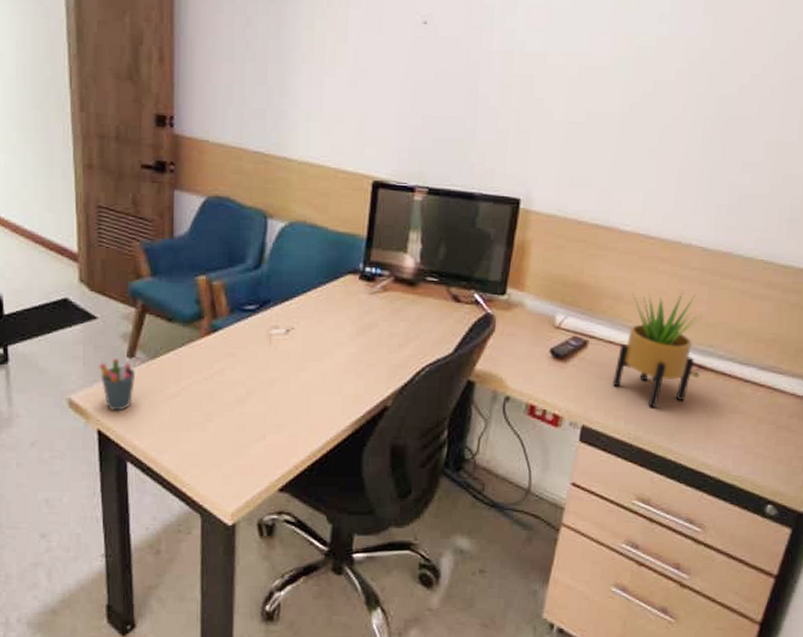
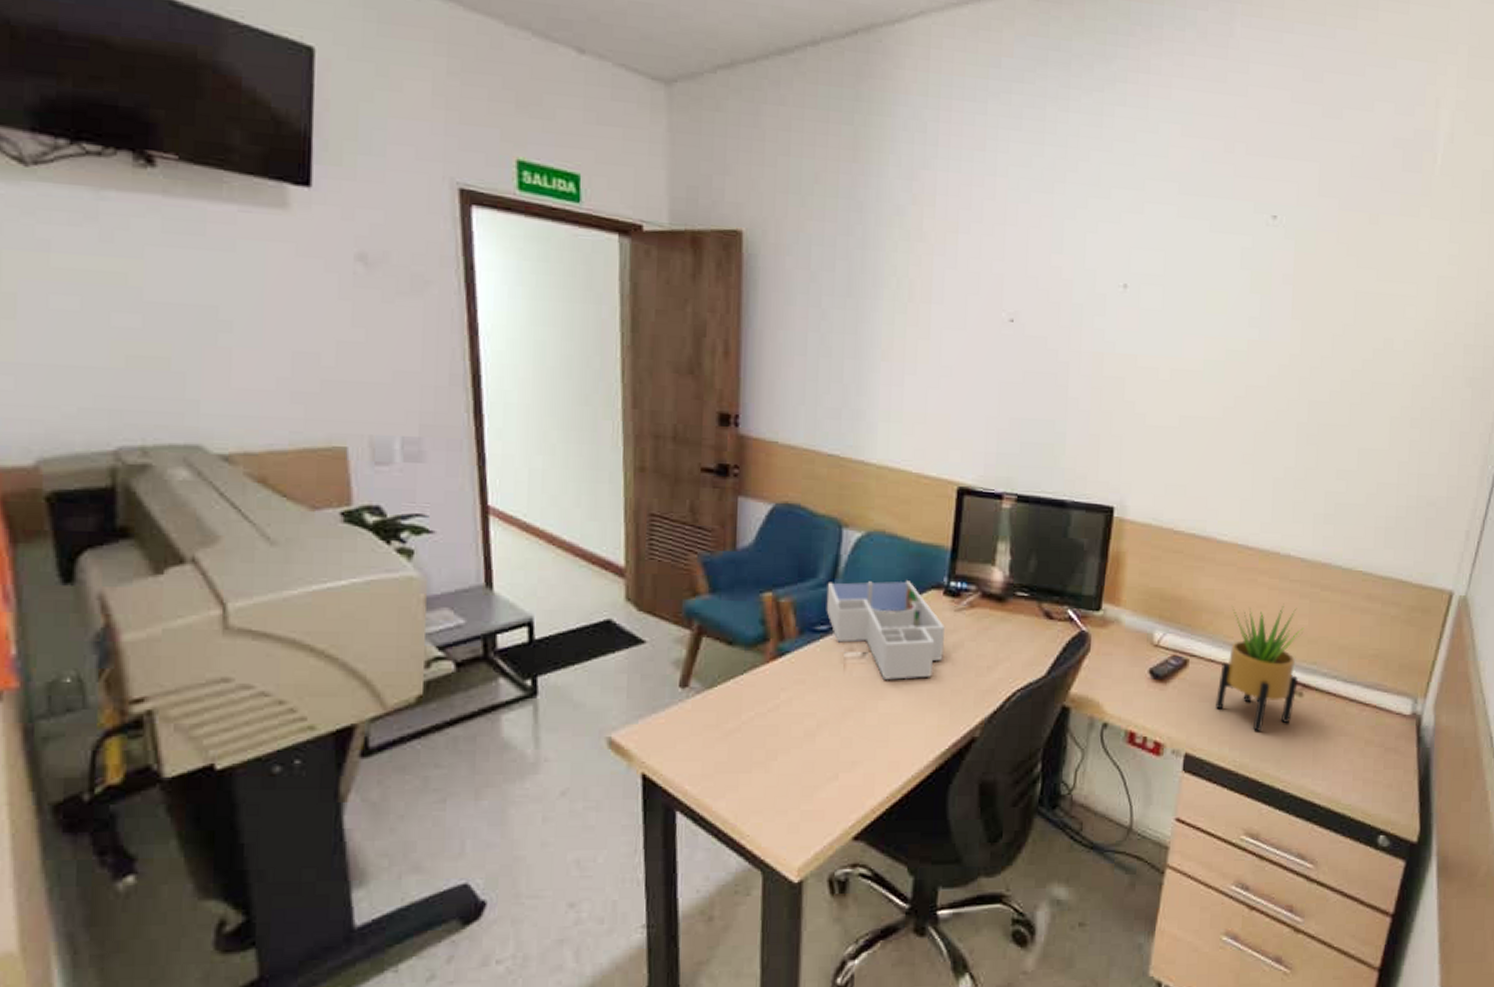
pen holder: present [99,358,136,411] -> none [646,688,689,751]
desk organizer: none [253,266,361,354] -> present [826,581,946,680]

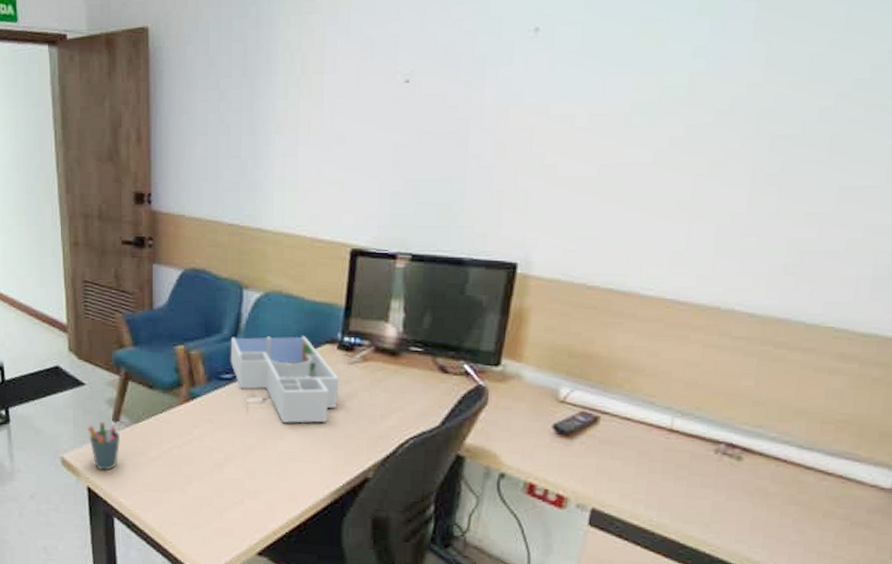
pen holder: none [646,688,689,751] -> present [88,421,121,471]
potted plant: present [1216,603,1304,732] -> none [630,362,748,494]

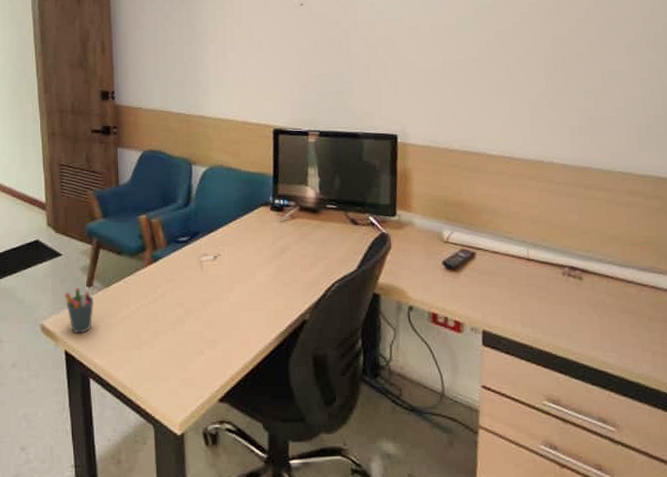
desk organizer: present [230,336,340,424] -> none [184,201,275,276]

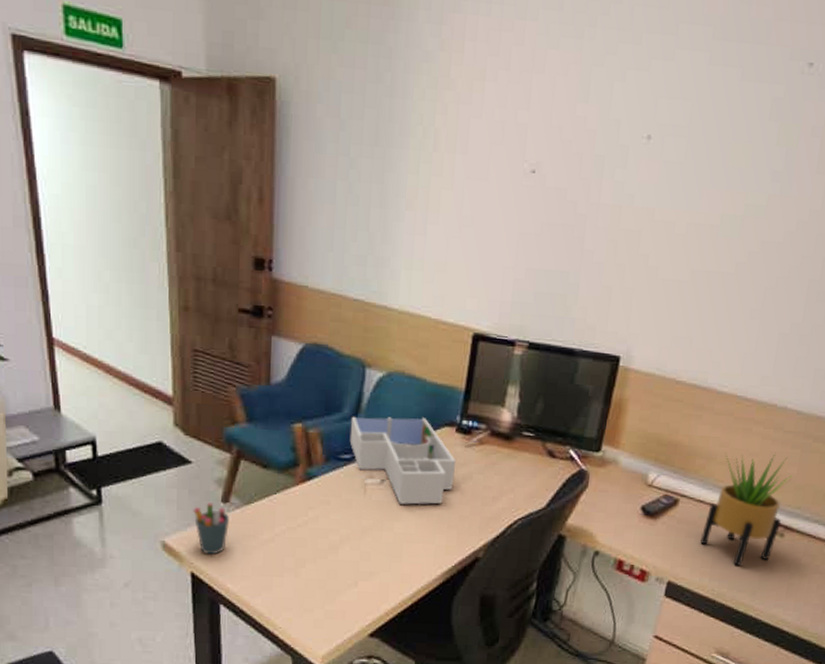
desk organizer: none [184,201,275,276] -> present [349,416,457,505]
potted plant: none [504,202,576,312] -> present [700,452,793,567]

